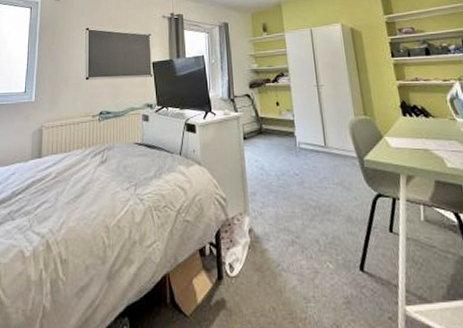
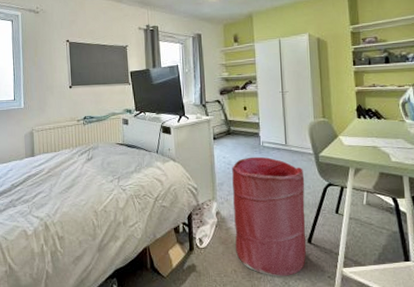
laundry hamper: none [265,160,359,317] -> present [232,156,306,276]

